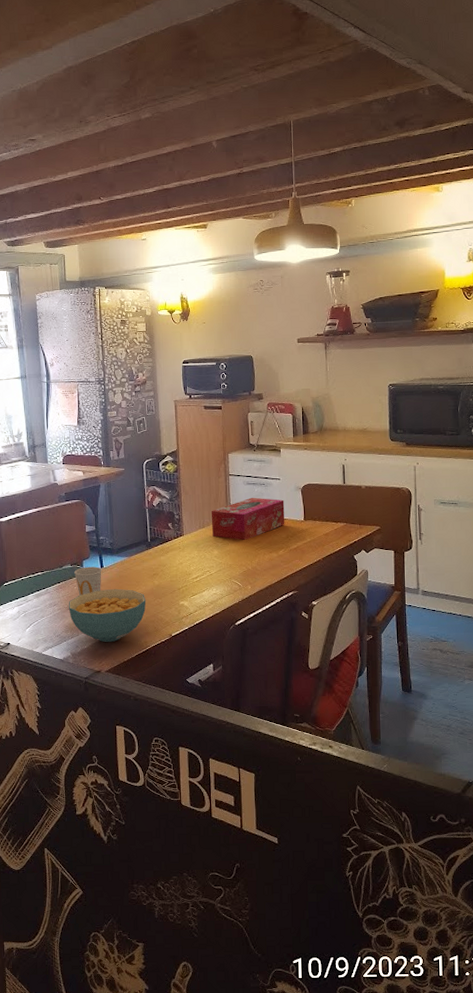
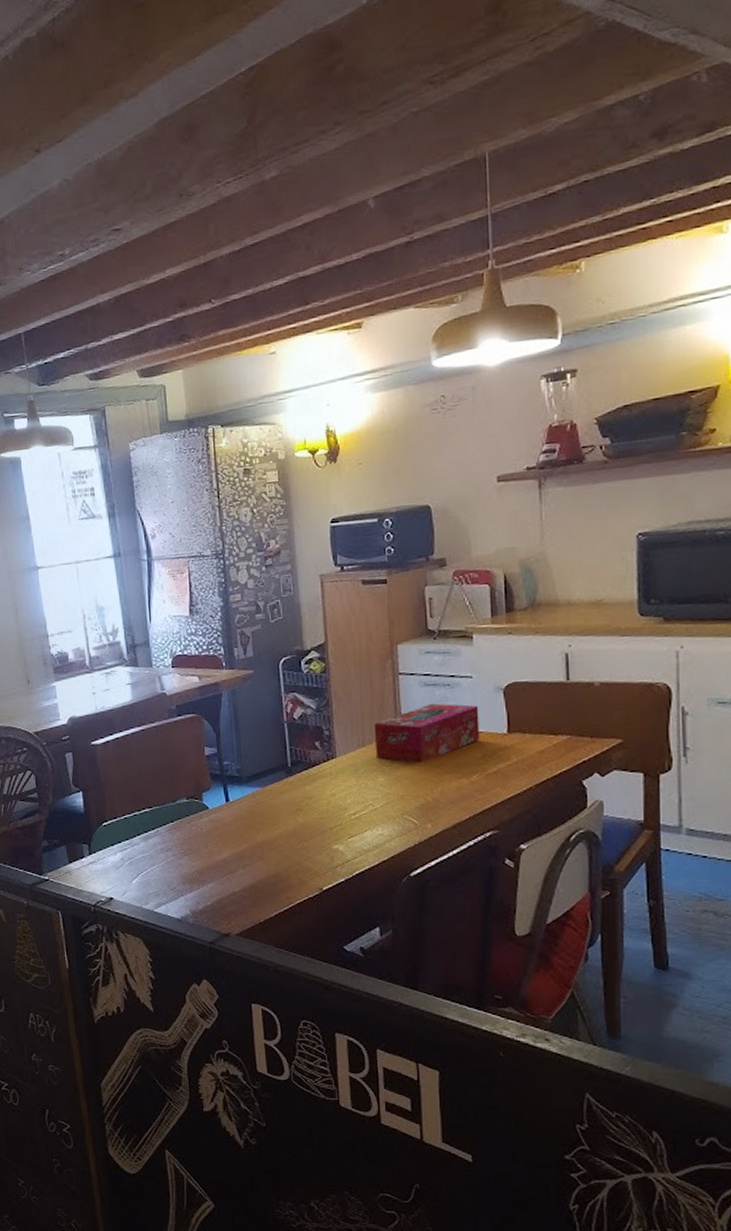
cereal bowl: present [68,588,146,643] -> none [185,828,288,898]
cup: present [74,566,102,596] -> none [191,800,228,838]

